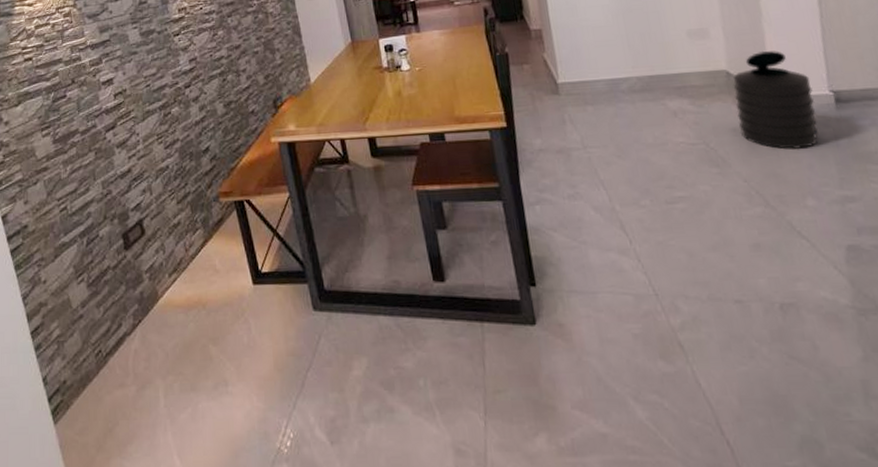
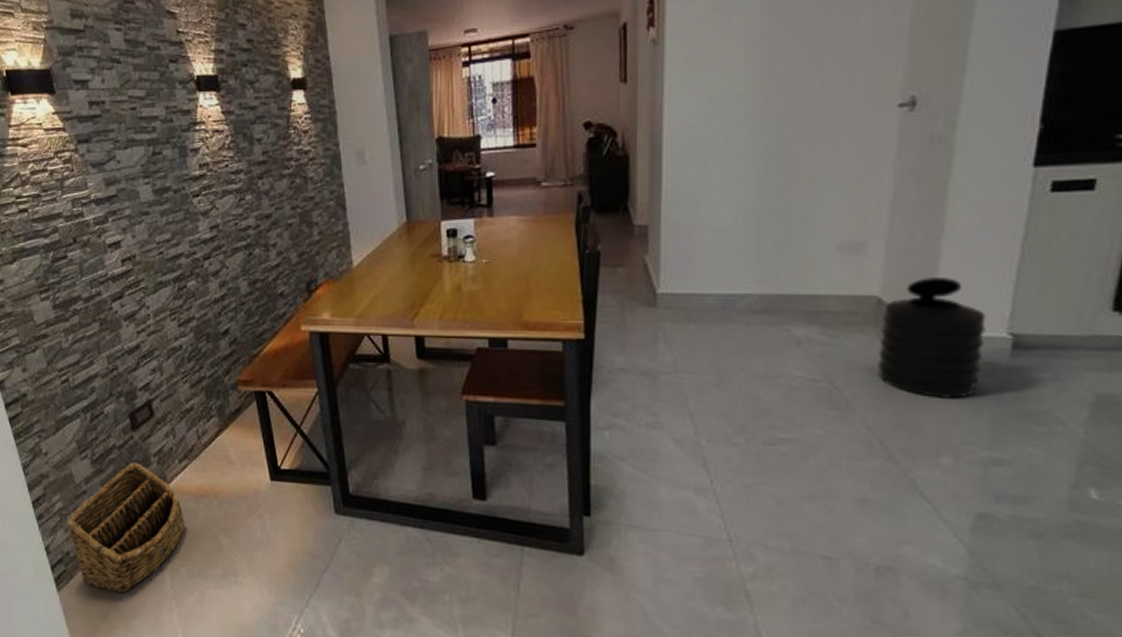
basket: none [64,281,176,418] -> present [66,462,184,593]

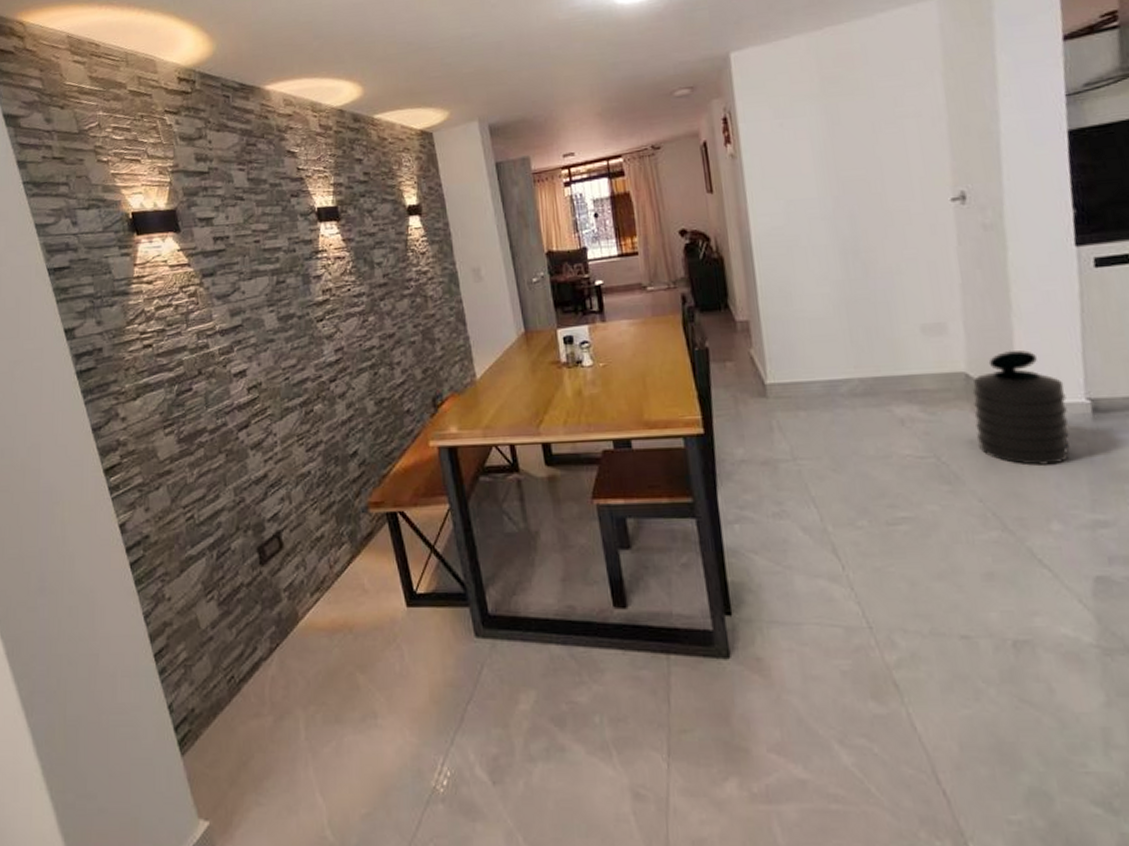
basket: present [66,462,184,593] -> none [191,600,319,750]

